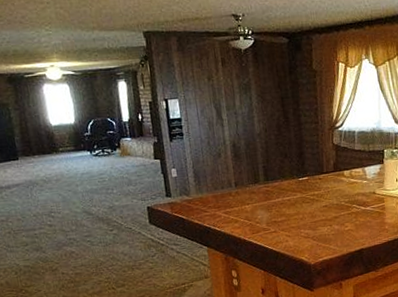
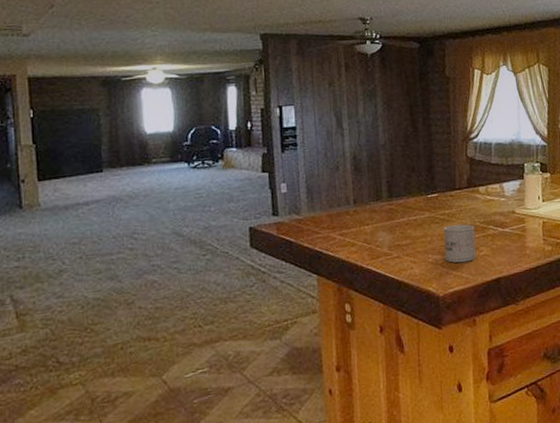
mug: none [313,203,342,237] -> present [443,224,476,263]

